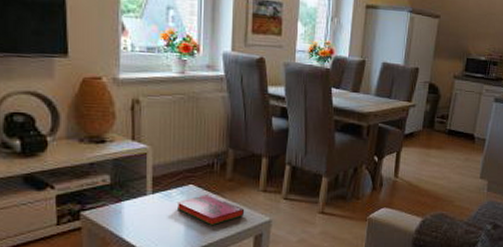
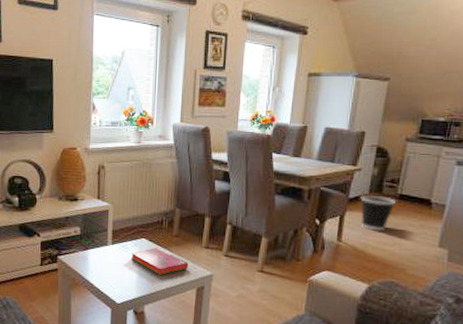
wastebasket: none [415,131,445,166] -> present [360,195,396,231]

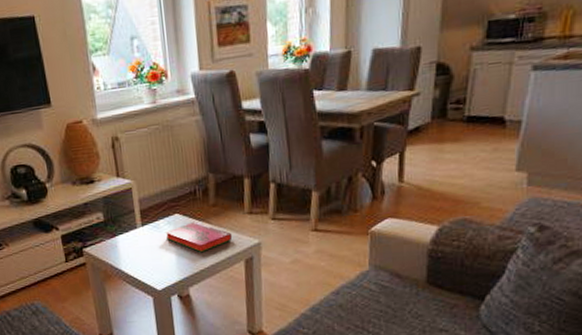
wastebasket: present [360,195,396,231] -> none [421,122,463,164]

